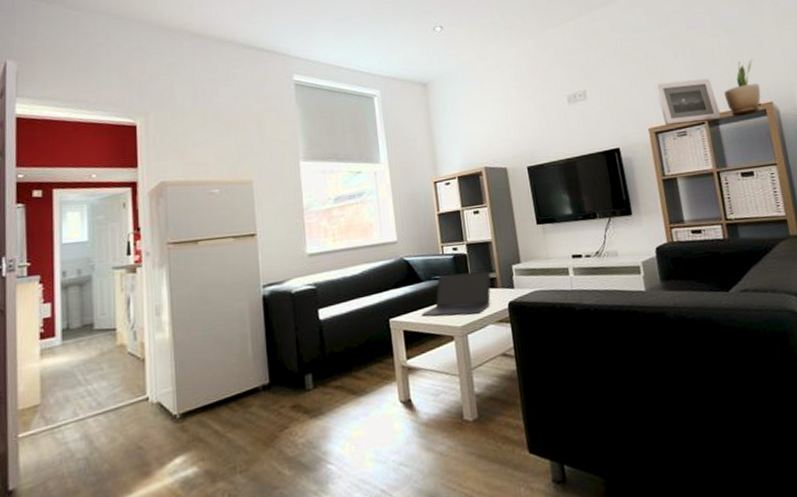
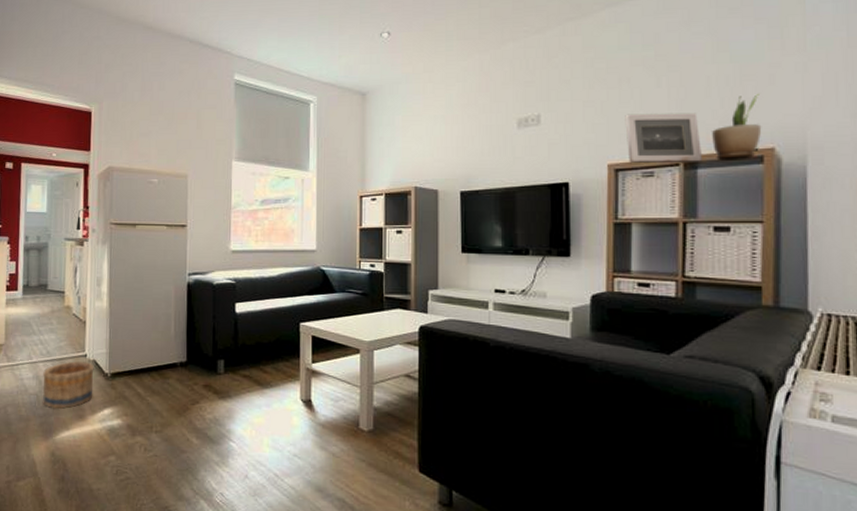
basket: none [94,406,160,471] -> present [42,361,94,409]
laptop: present [422,270,491,317] -> none [332,289,405,332]

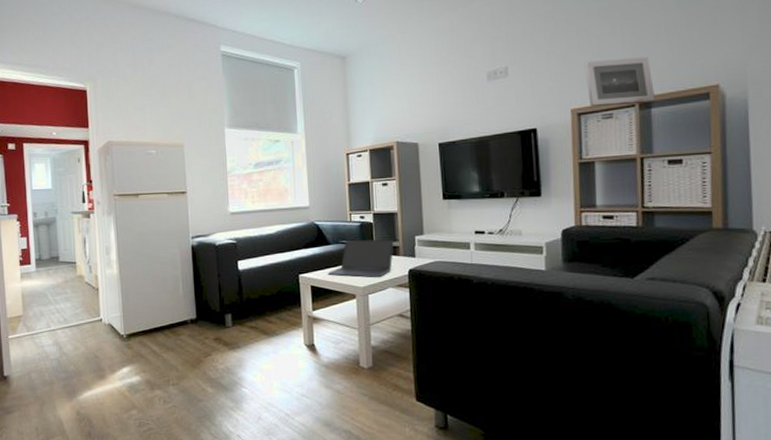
basket: present [42,361,94,409] -> none [62,326,111,371]
laptop: none [332,289,405,332] -> present [328,239,394,277]
potted plant: present [712,93,762,161] -> none [663,35,707,99]

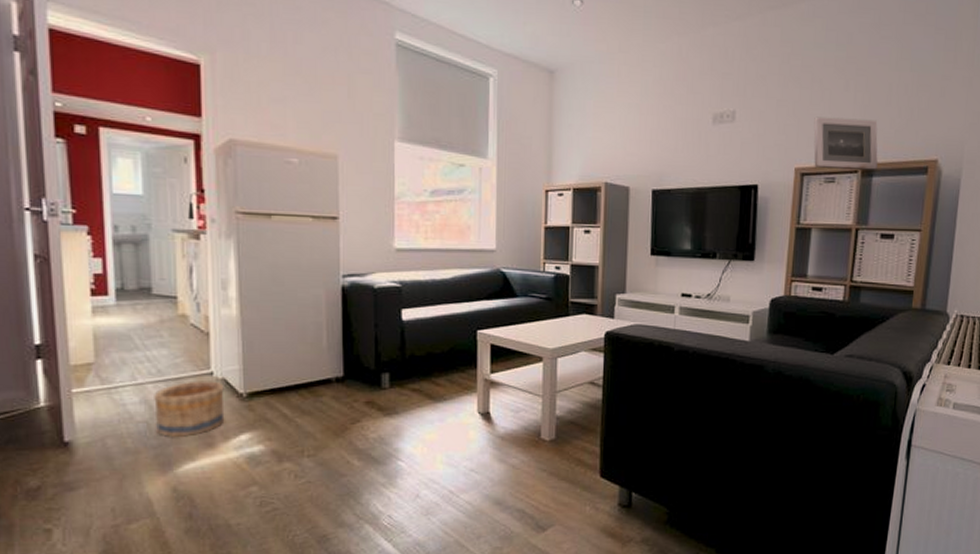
basket: none [62,326,111,371] -> present [154,381,225,437]
laptop: present [328,239,394,277] -> none [513,293,592,338]

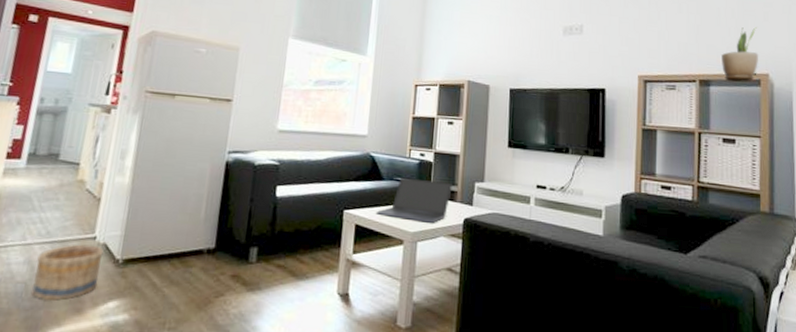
laptop: none [513,293,592,338] -> present [377,177,453,223]
picture frame: present [813,116,878,172] -> none [653,32,713,82]
potted plant: none [887,104,931,171] -> present [721,26,759,82]

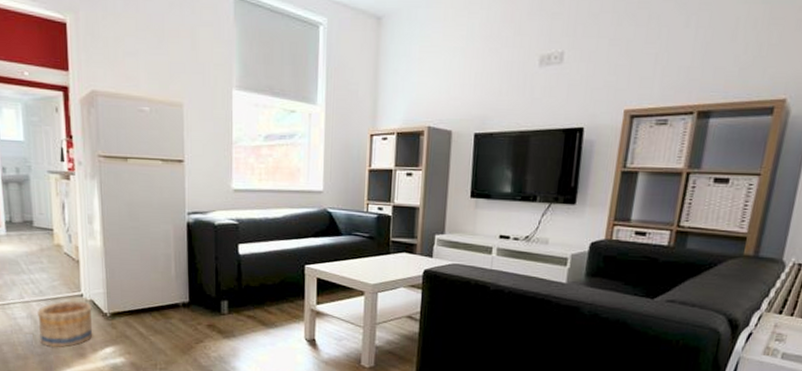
laptop: present [377,177,453,223] -> none [337,232,412,275]
potted plant: present [721,26,759,82] -> none [728,39,784,111]

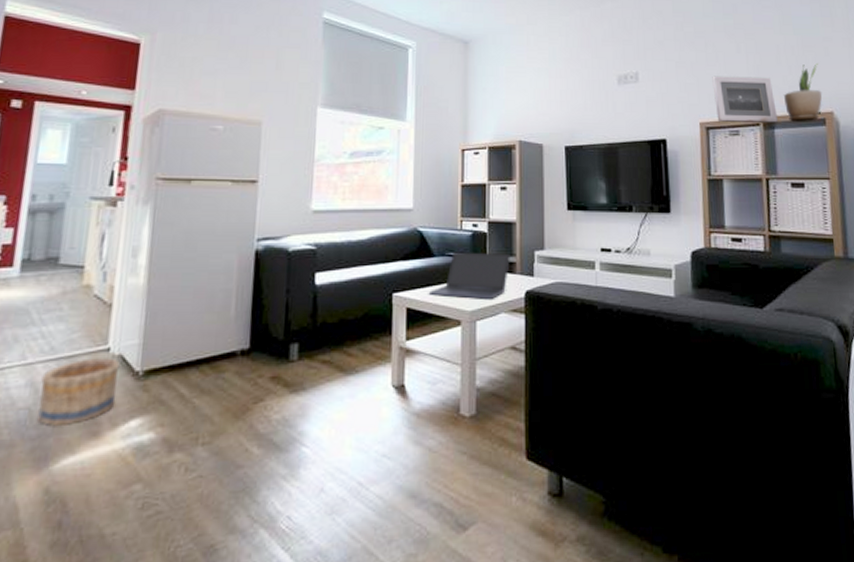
laptop: none [337,232,412,275] -> present [429,252,510,299]
picture frame: none [645,55,720,113] -> present [712,76,778,124]
potted plant: none [728,39,784,111] -> present [784,62,822,122]

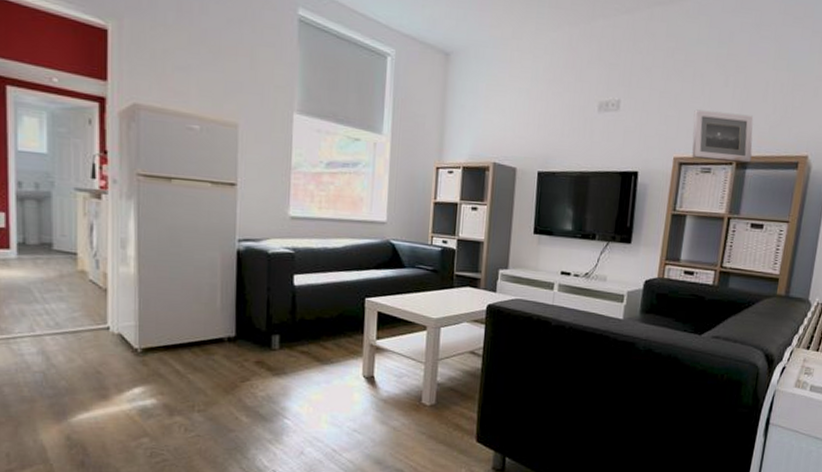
basket: present [37,358,120,425] -> none [51,334,120,388]
laptop: present [429,252,510,299] -> none [399,265,476,310]
potted plant: present [784,62,822,122] -> none [761,103,805,165]

